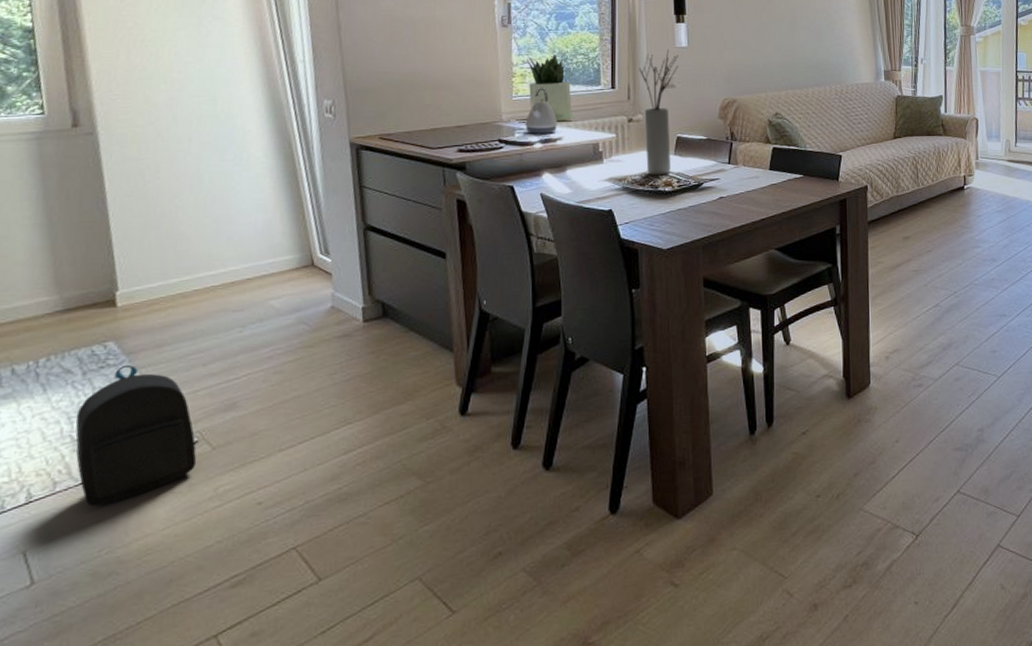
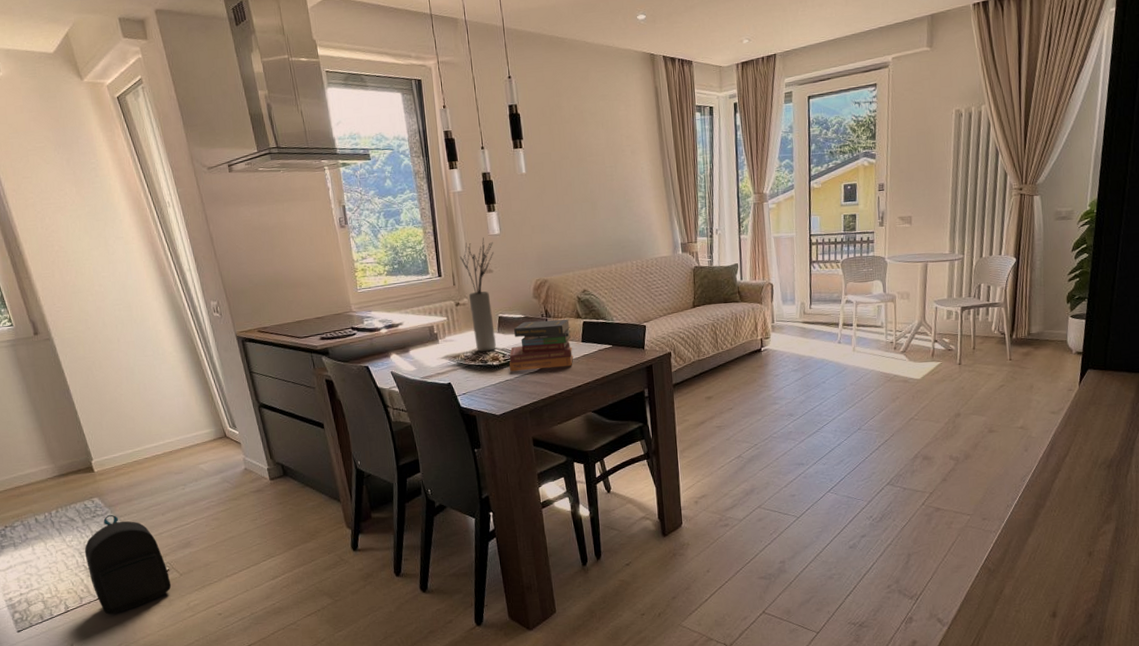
kettle: present [525,87,558,134] -> none [371,279,398,321]
planter: present [526,55,577,122] -> none [364,249,412,309]
books: none [683,143,759,200] -> present [509,319,574,372]

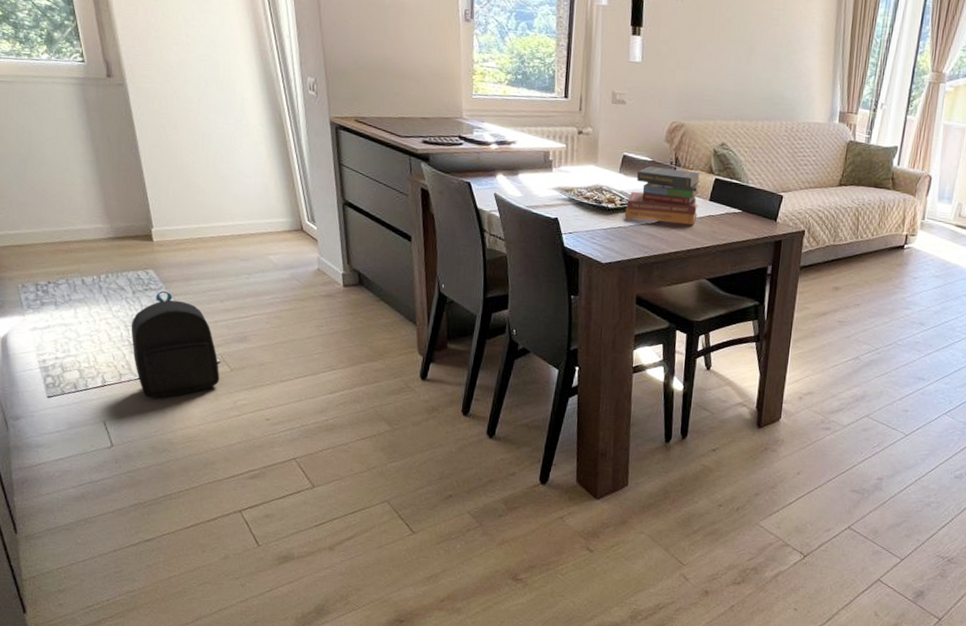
vase: present [459,237,496,352] -> none [591,63,632,191]

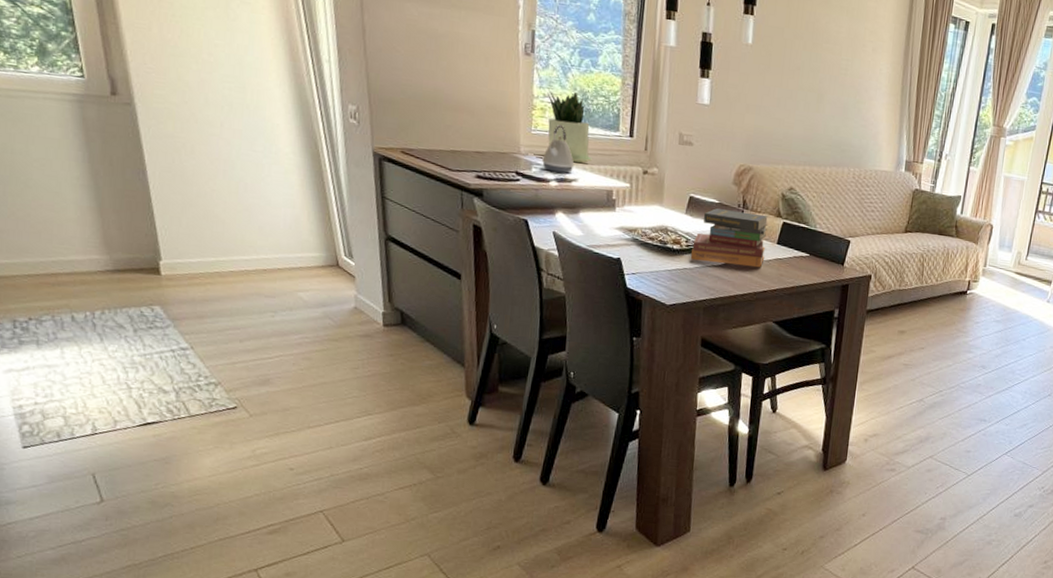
backpack: present [131,290,220,398] -> none [130,329,237,447]
kettle: none [483,87,513,136] -> present [542,124,575,174]
planter: none [486,54,531,125] -> present [547,89,593,163]

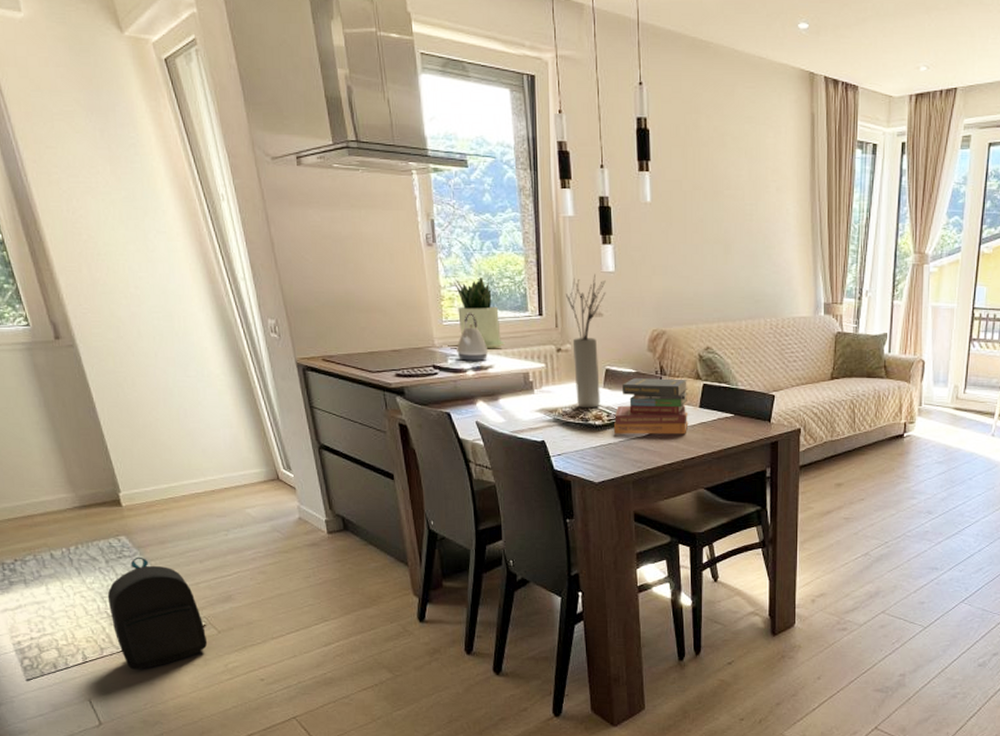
backpack: none [130,329,237,447] -> present [107,556,208,670]
vase: none [657,104,700,232] -> present [565,274,606,408]

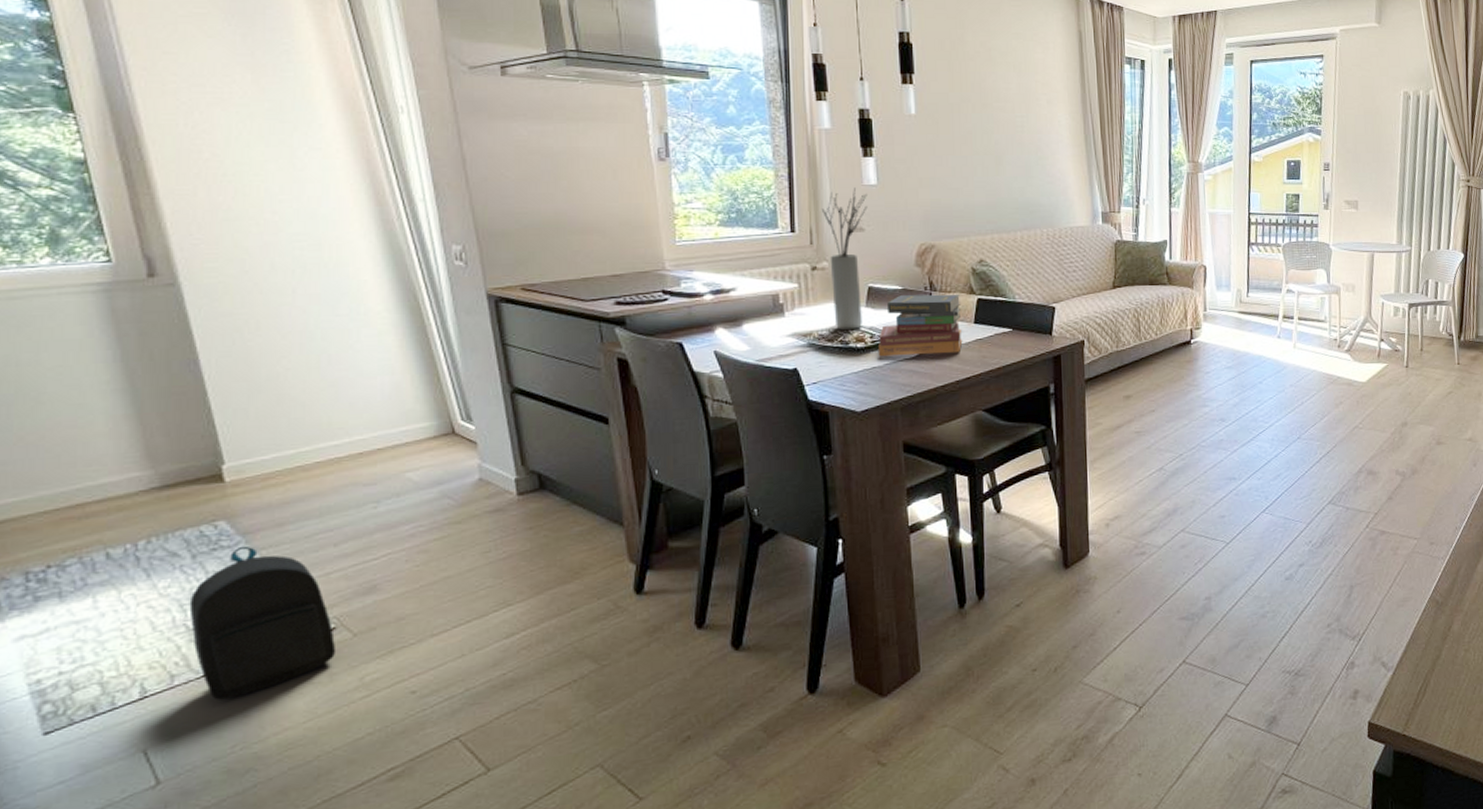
planter: present [453,277,506,349] -> none [689,193,752,270]
kettle: present [457,311,489,361] -> none [692,230,731,284]

